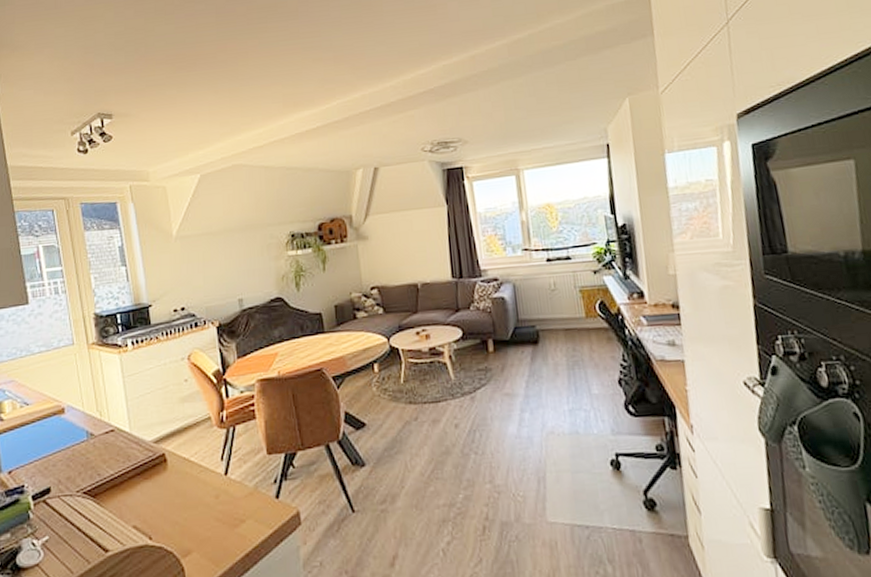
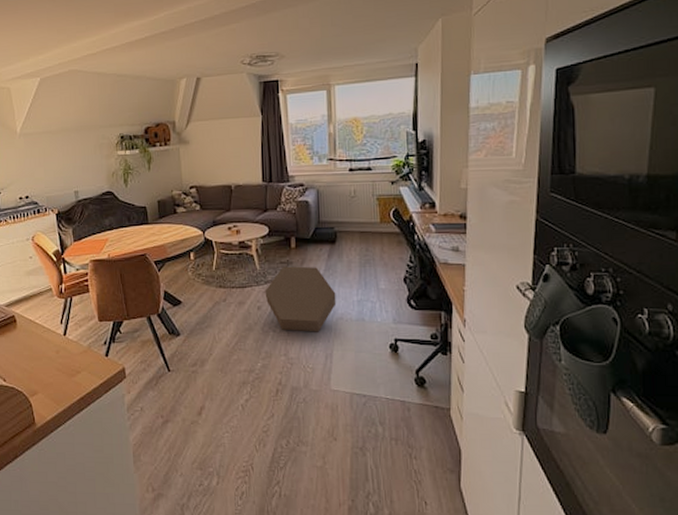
pouf: none [462,373,545,452] -> present [265,266,337,332]

